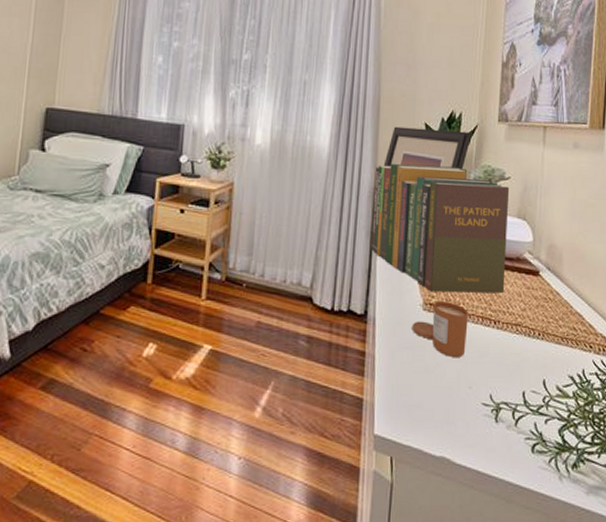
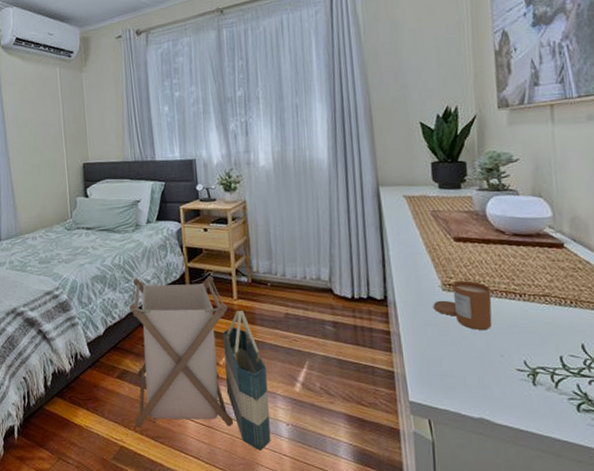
laundry basket: none [54,260,193,459] -> present [129,276,233,427]
tote bag: none [175,313,226,490] -> present [222,309,271,451]
books: present [371,163,510,294] -> none [375,157,527,273]
picture frame: present [383,126,472,170] -> none [383,123,471,168]

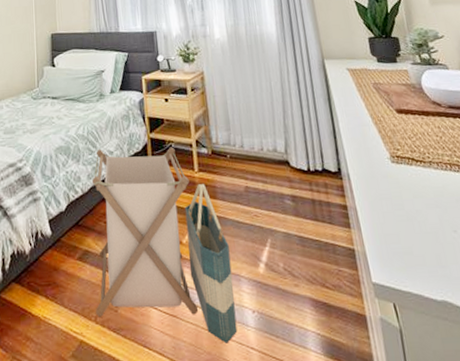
candle: present [433,281,492,330] -> none [384,152,442,204]

